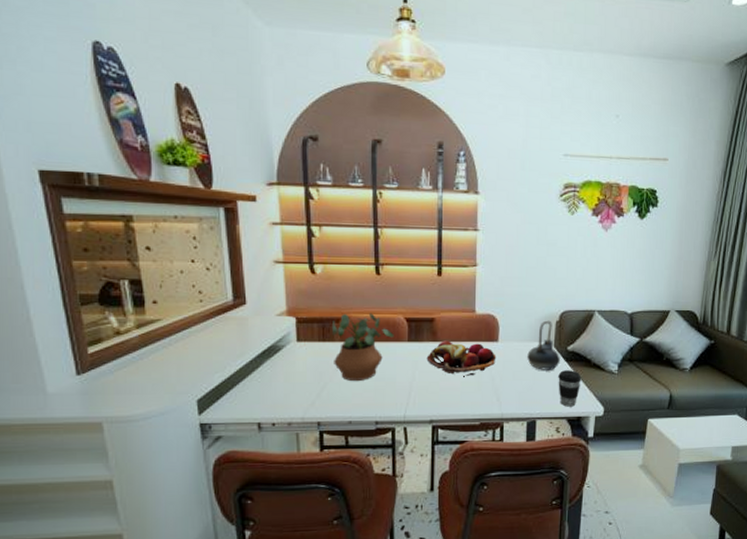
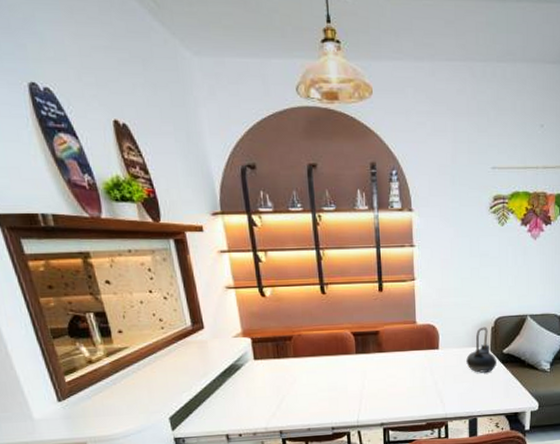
potted plant: present [331,313,394,381] -> none [284,330,343,392]
fruit basket: present [426,340,496,376] -> none [374,351,438,382]
coffee cup: present [558,370,582,407] -> none [495,371,517,404]

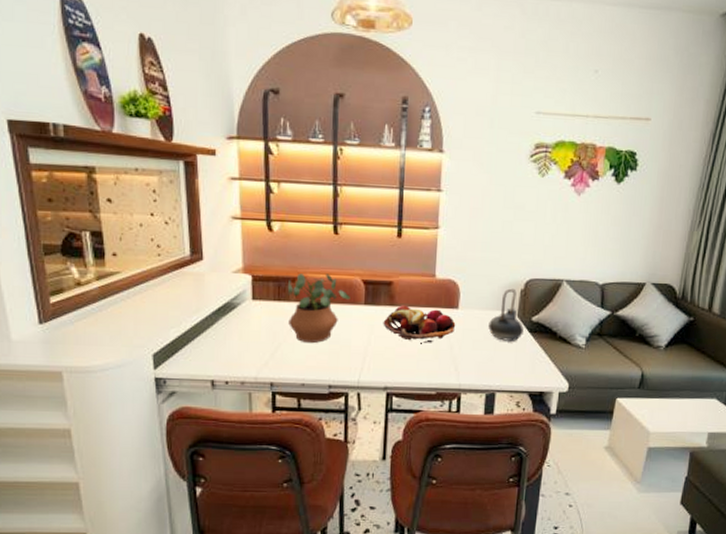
potted plant: none [284,330,343,392] -> present [287,274,351,343]
fruit basket: none [374,351,438,382] -> present [383,305,456,343]

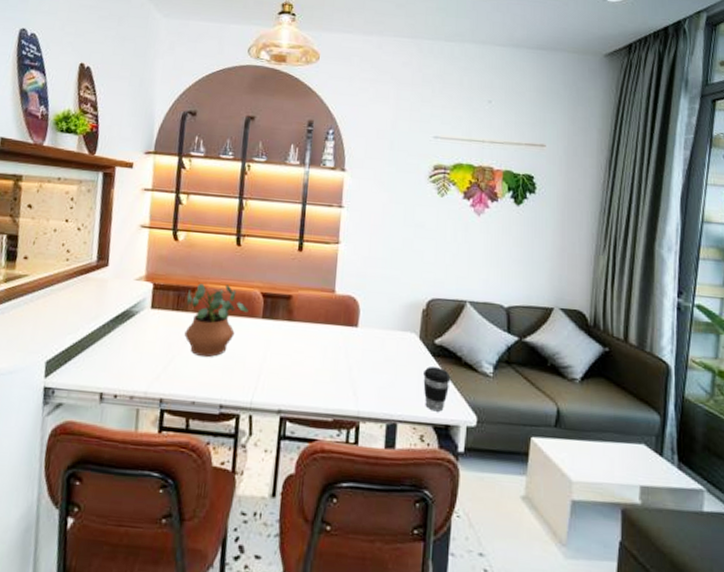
fruit basket: present [383,305,456,343] -> none [280,320,355,363]
teapot: present [488,288,524,341] -> none [389,307,426,366]
coffee cup: none [520,342,546,381] -> present [423,366,451,412]

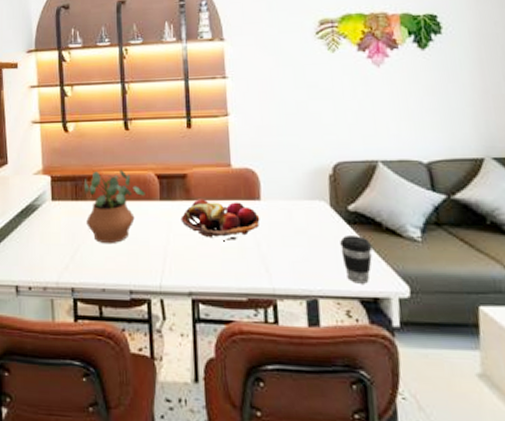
fruit basket: none [280,320,355,363] -> present [180,199,260,240]

